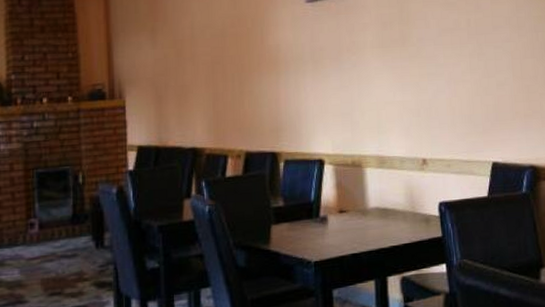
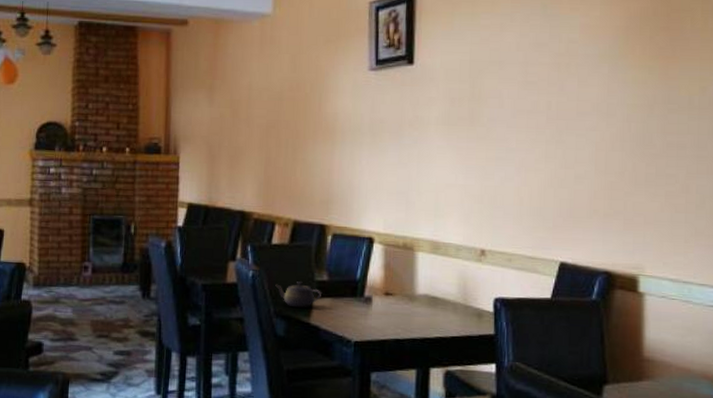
teapot: none [233,210,279,237] -> present [275,281,321,308]

